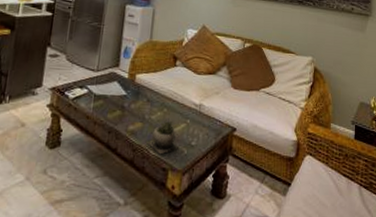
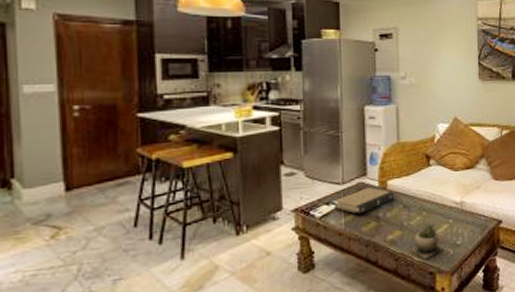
book: none [87,78,140,102] -> present [334,187,393,215]

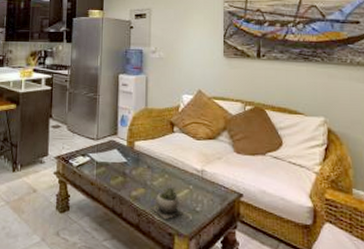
book: present [334,187,393,215] -> none [89,146,139,169]

